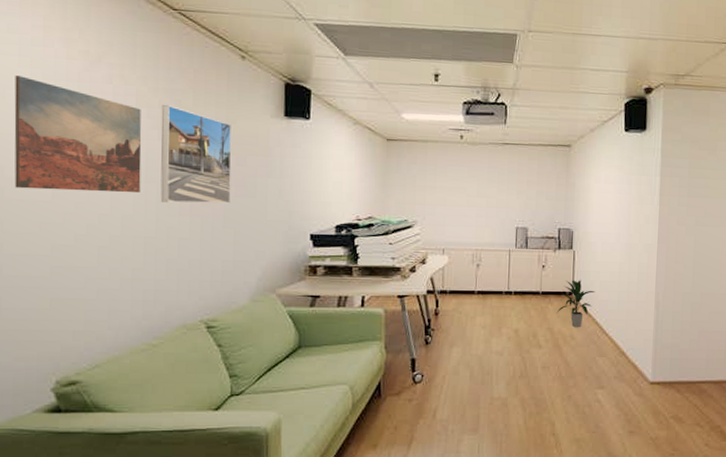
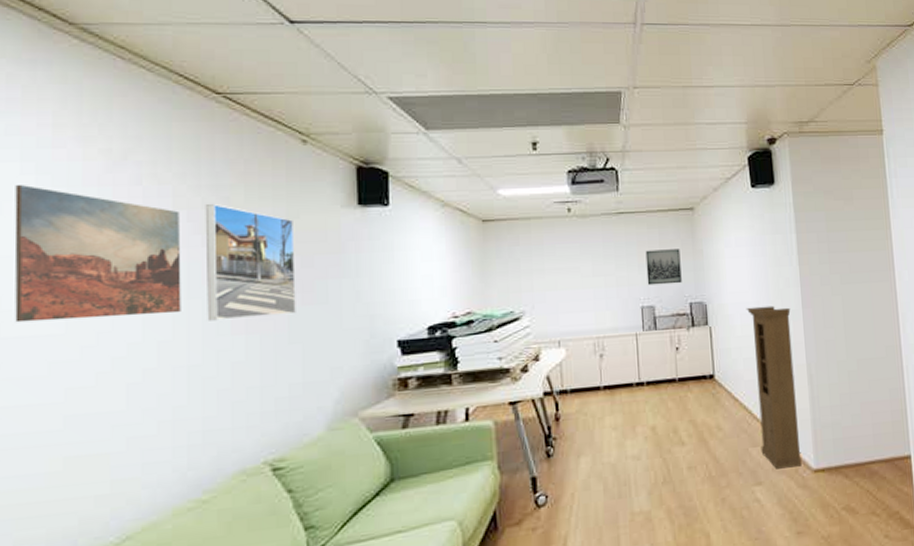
wall art: none [523,179,555,211] -> present [645,249,682,285]
indoor plant: present [556,280,595,327] -> none [697,359,739,416]
cabinet: none [606,237,647,378] -> present [746,305,802,469]

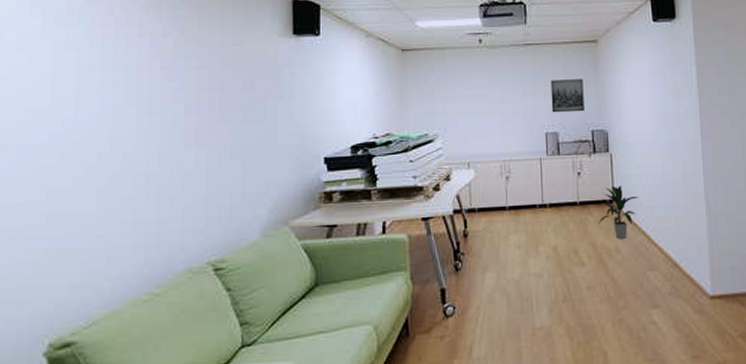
wall art: present [14,185,181,323] -> none [10,15,144,132]
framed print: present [205,203,296,321] -> none [164,31,239,135]
indoor plant: none [697,359,739,416] -> present [597,185,638,239]
cabinet: present [746,305,802,469] -> none [646,135,699,294]

